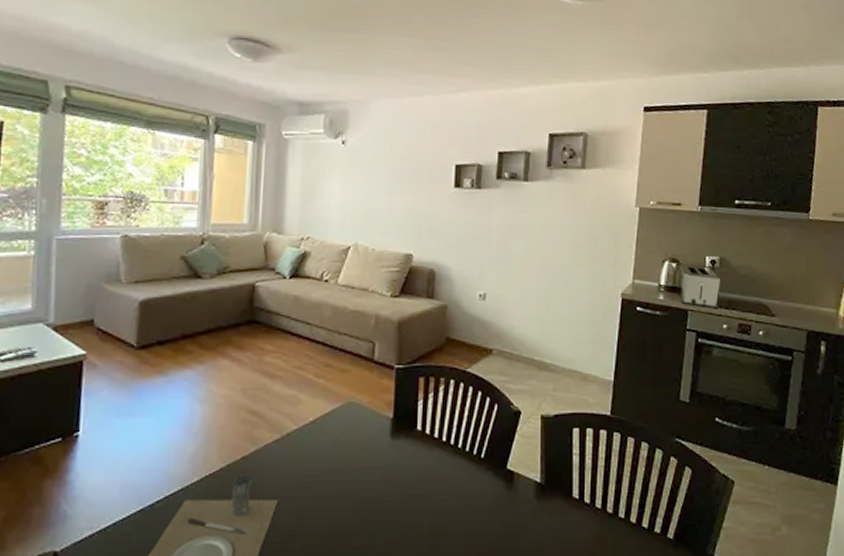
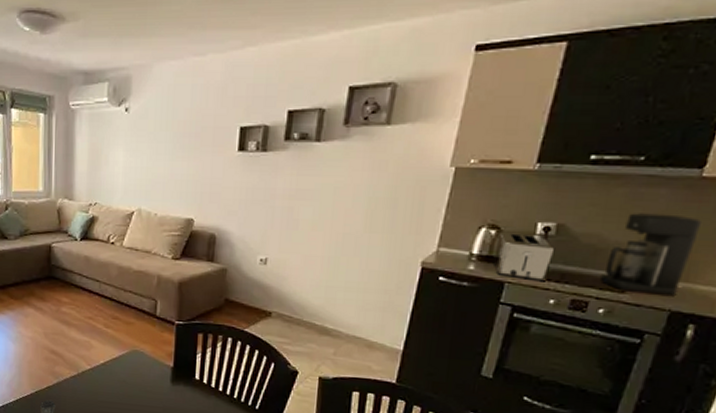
coffee maker: none [757,248,816,317] -> present [600,213,703,296]

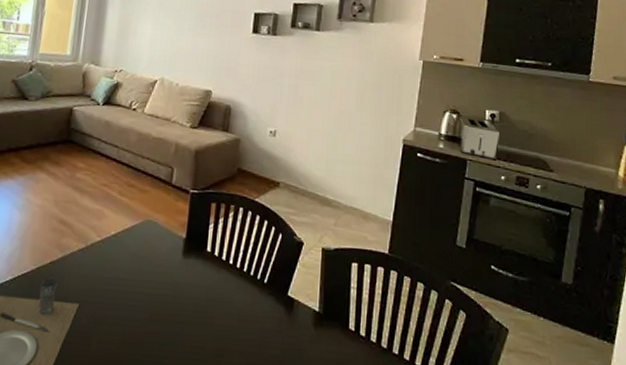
coffee maker: present [600,213,703,296] -> none [535,106,595,175]

